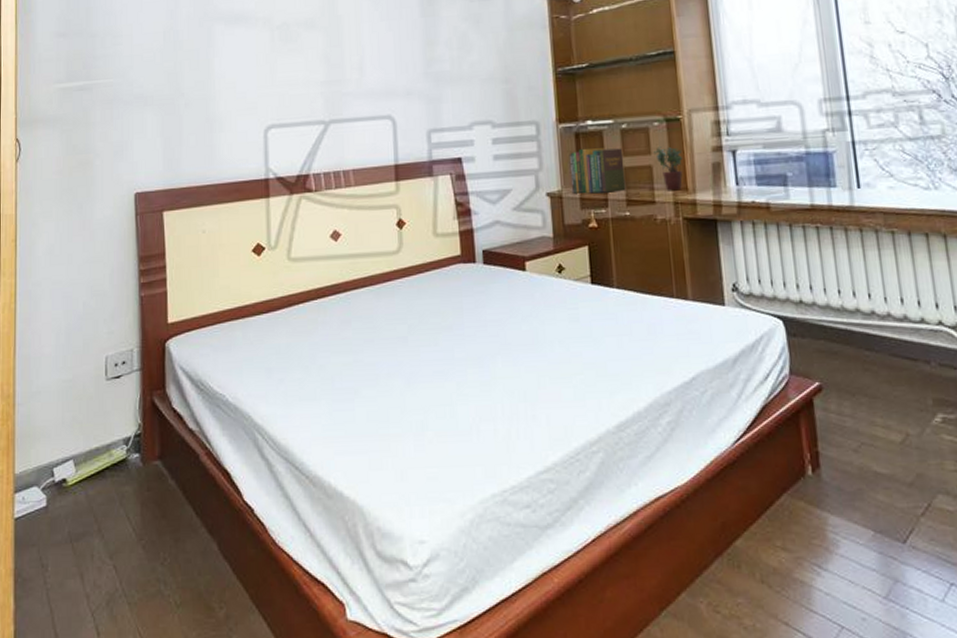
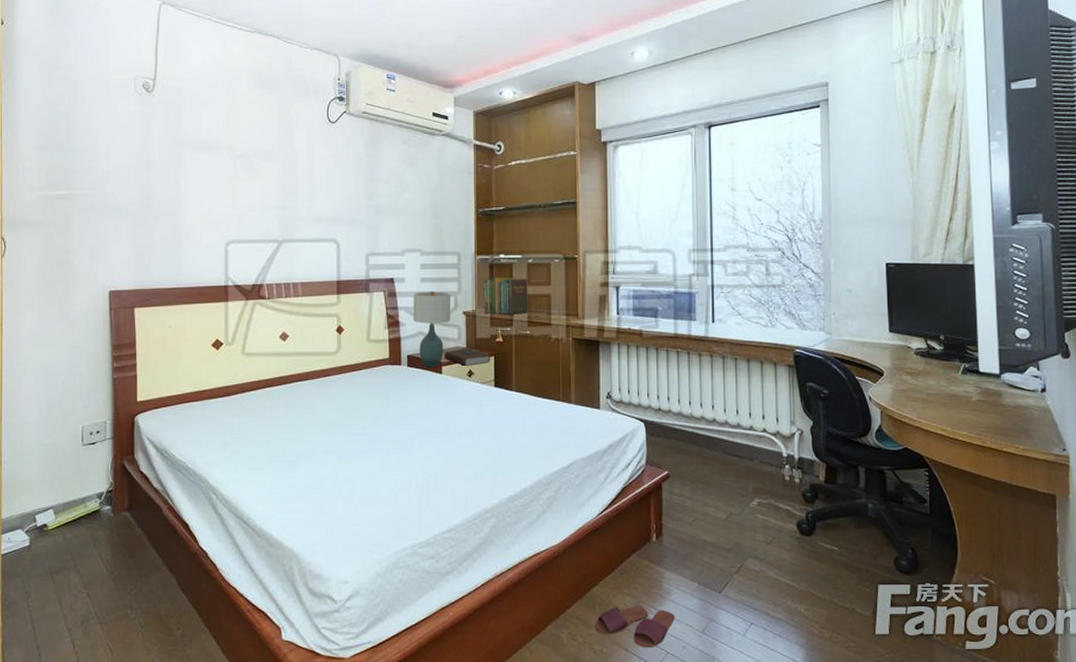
table lamp: none [485,169,532,264] -> present [413,290,452,367]
book: none [526,236,583,261] -> present [444,347,490,367]
potted plant: present [654,146,683,191] -> none [553,280,576,316]
slippers: none [742,563,848,622] -> present [595,606,675,648]

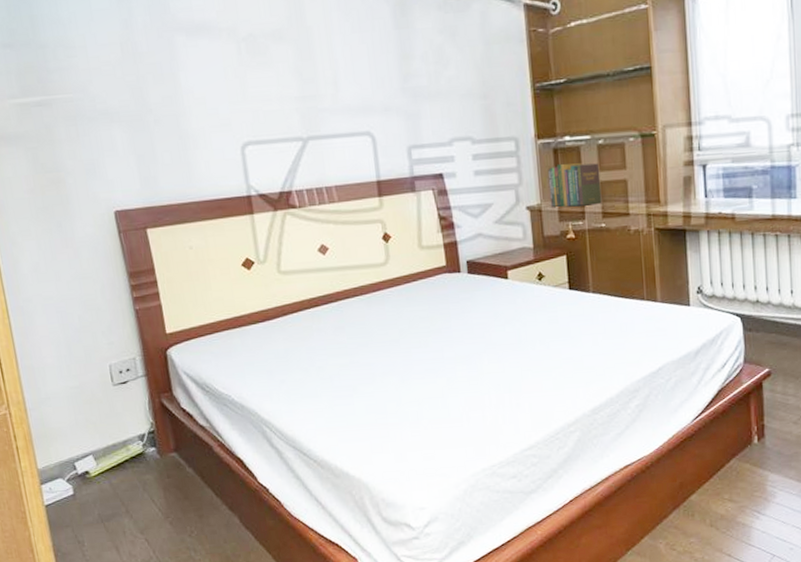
table lamp: present [413,290,452,367] -> none [466,184,513,273]
book: present [444,347,490,367] -> none [508,246,562,269]
slippers: present [595,606,675,648] -> none [694,511,781,553]

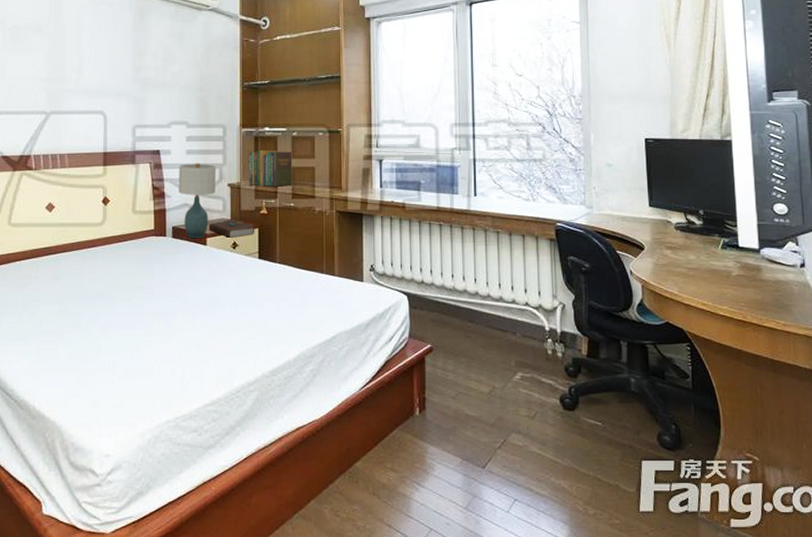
table lamp: none [466,184,513,273] -> present [178,162,217,239]
book: none [508,246,562,269] -> present [208,219,254,239]

